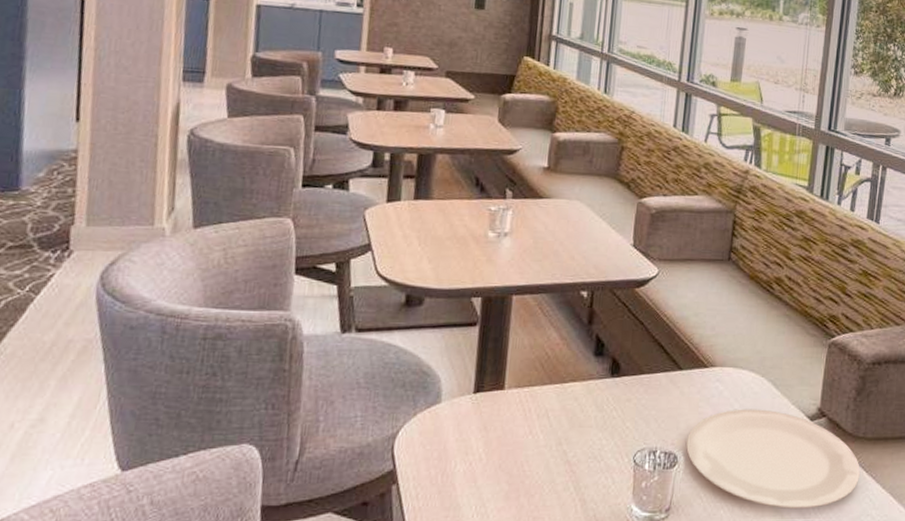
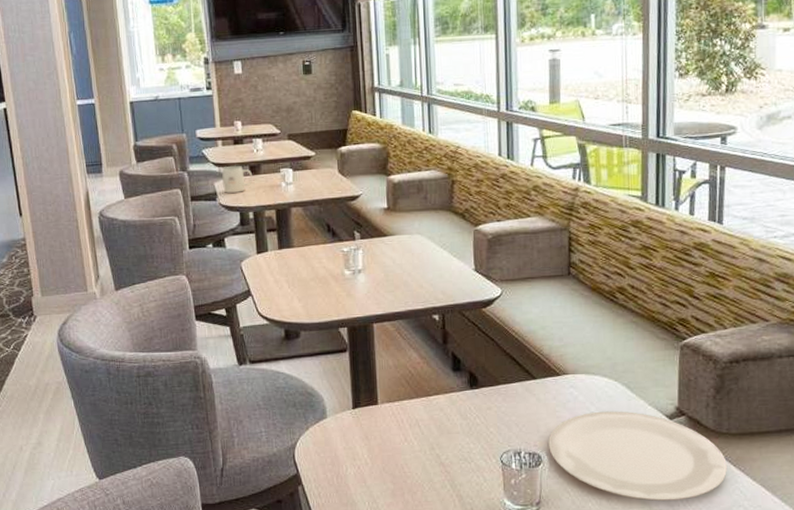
mug: none [357,96,397,129] -> present [221,165,253,193]

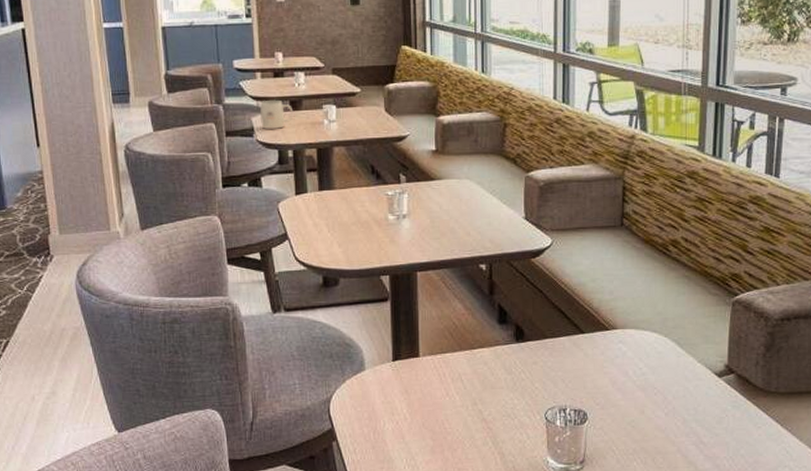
plate: present [548,411,727,502] -> none [595,367,774,461]

